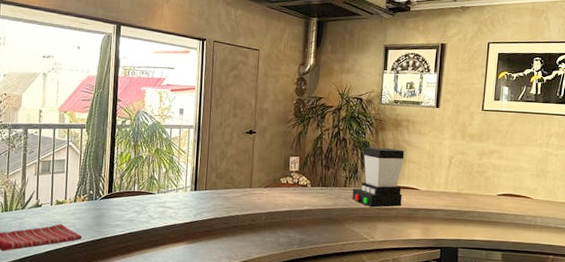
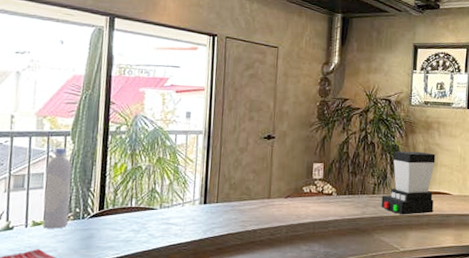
bottle: none [64,138,87,208] -> present [43,148,72,229]

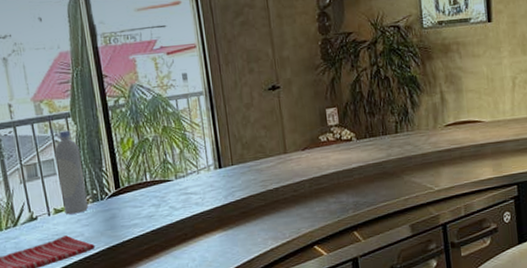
coffee maker: present [381,151,436,215] -> none [406,78,465,152]

